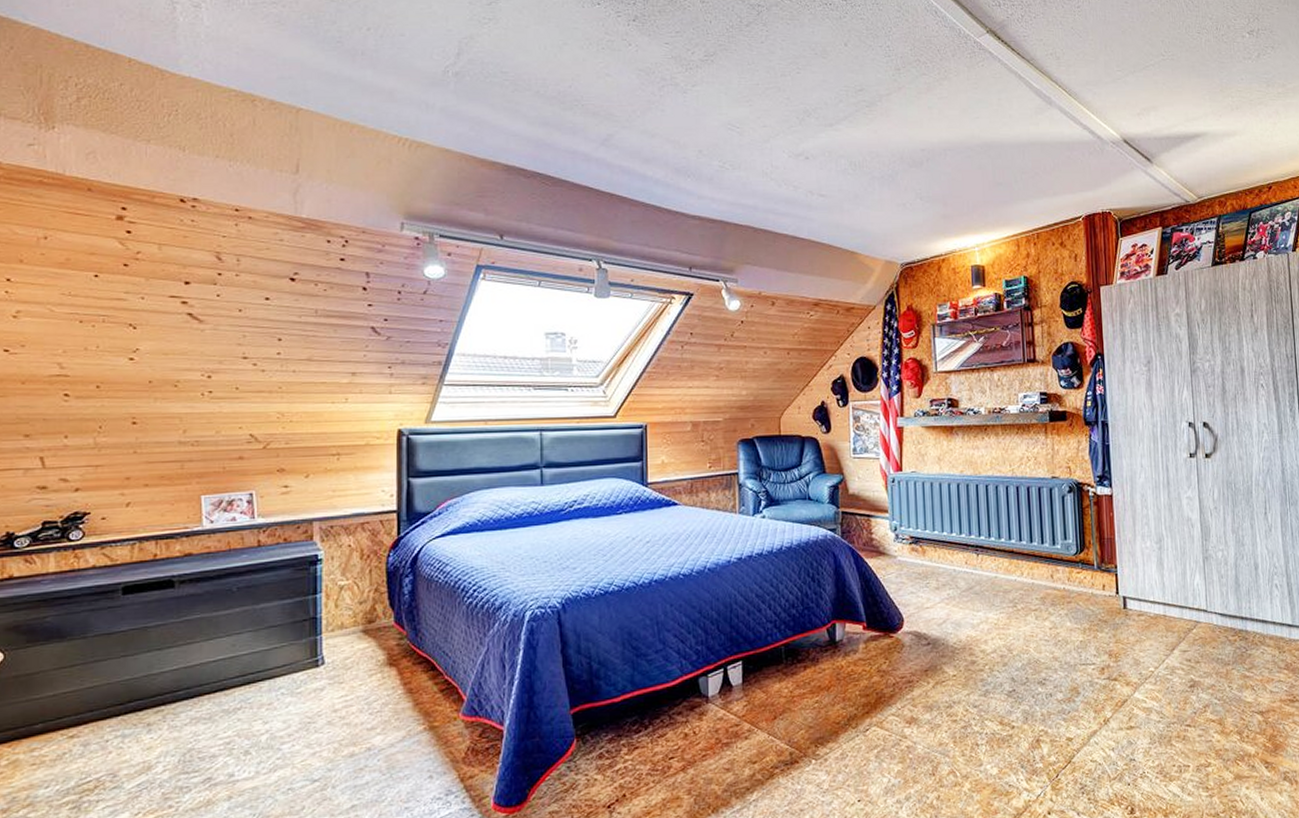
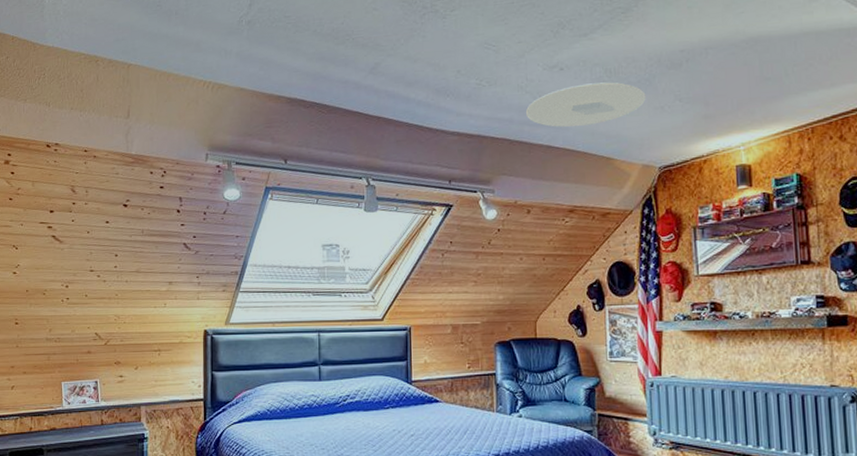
ceiling light: none [770,175,889,219] -> present [525,82,646,128]

